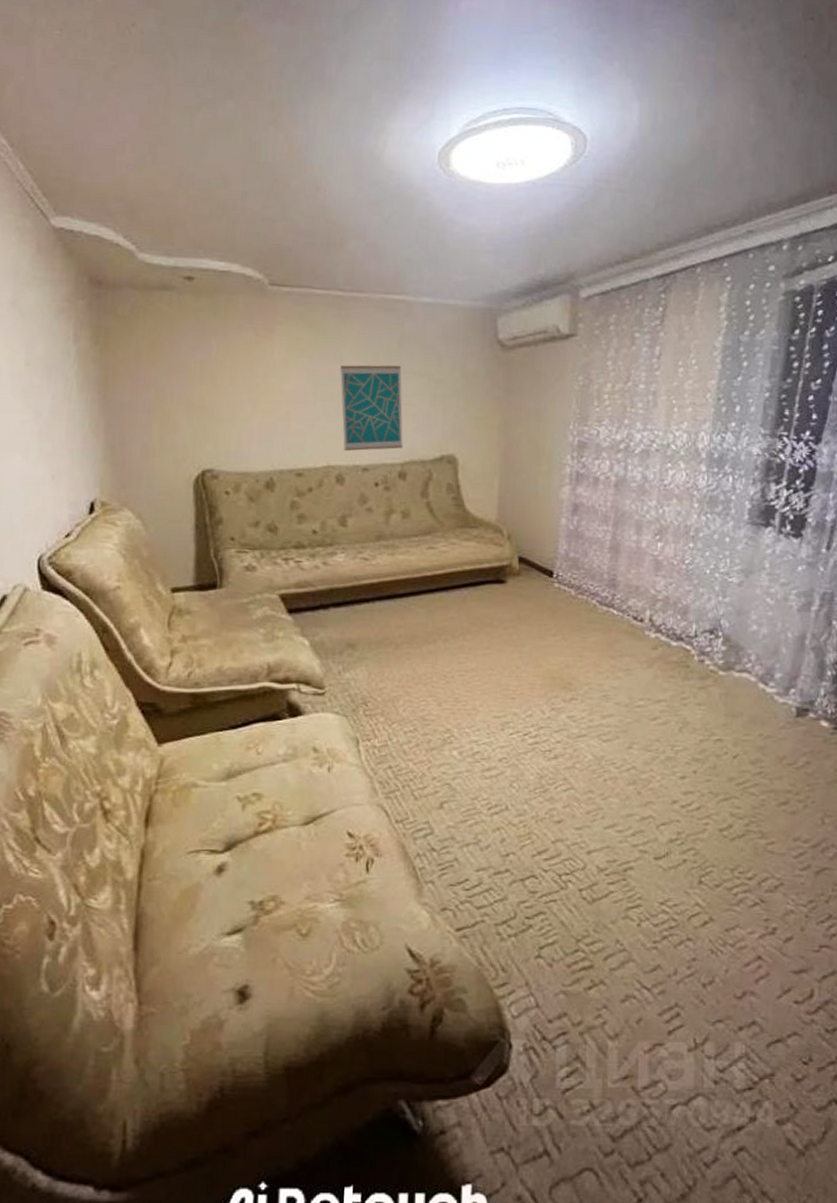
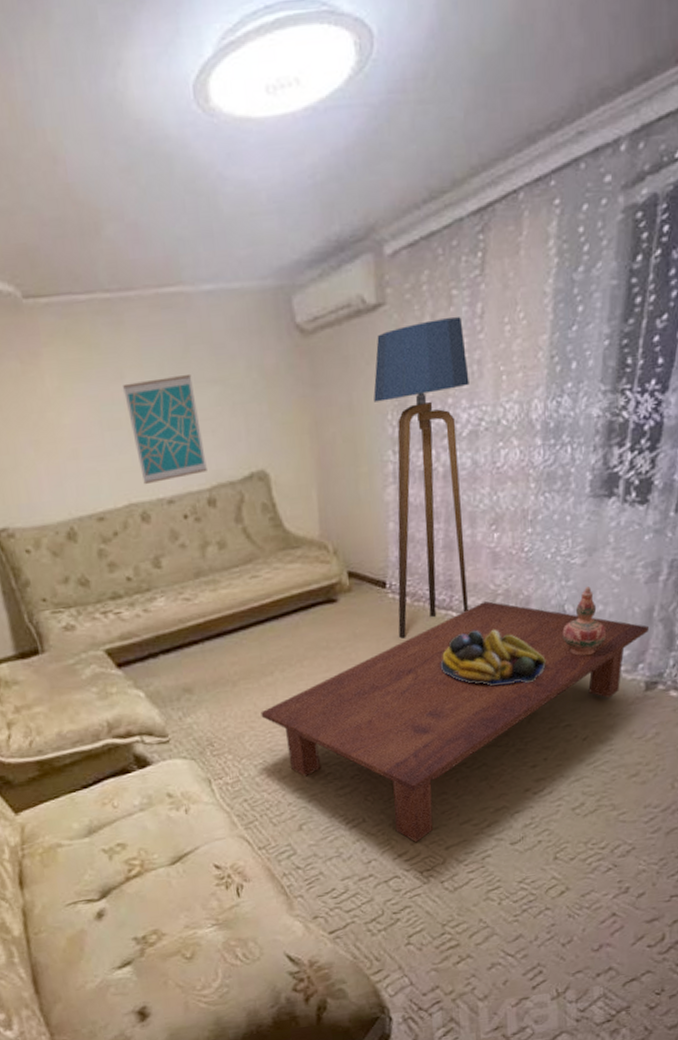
coffee table: none [418,605,802,841] -> present [261,601,650,843]
floor lamp: none [559,354,645,628] -> present [373,317,469,639]
fruit bowl: none [597,630,700,691] -> present [440,630,546,686]
decorative vase: none [717,606,760,673] -> present [562,587,607,656]

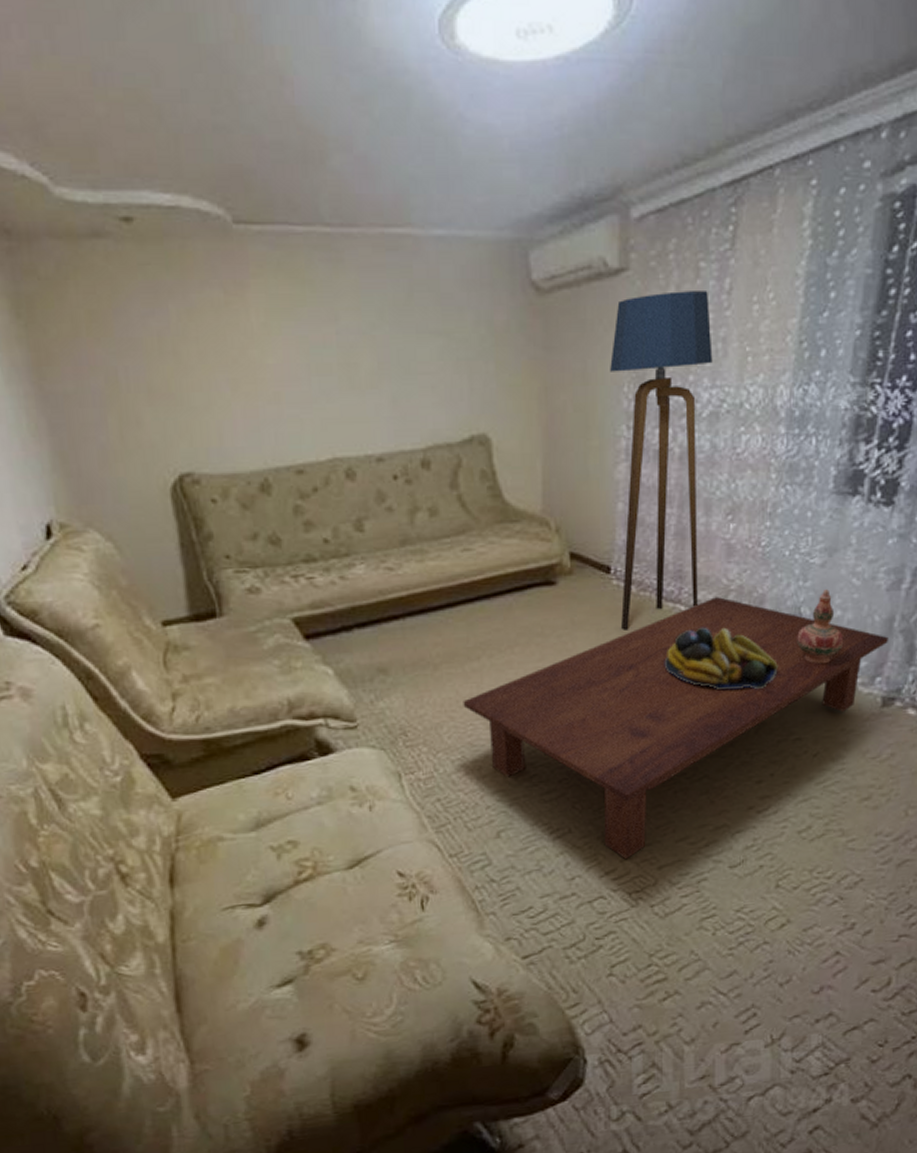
wall art: present [123,375,207,485] -> none [337,324,423,439]

